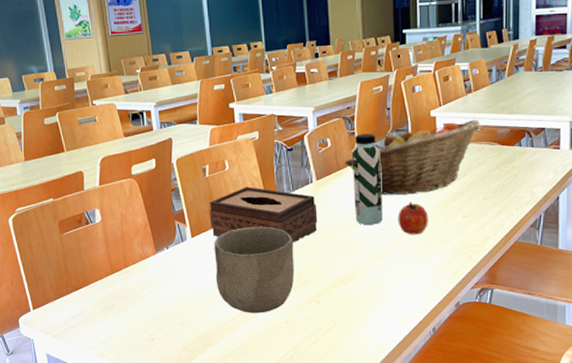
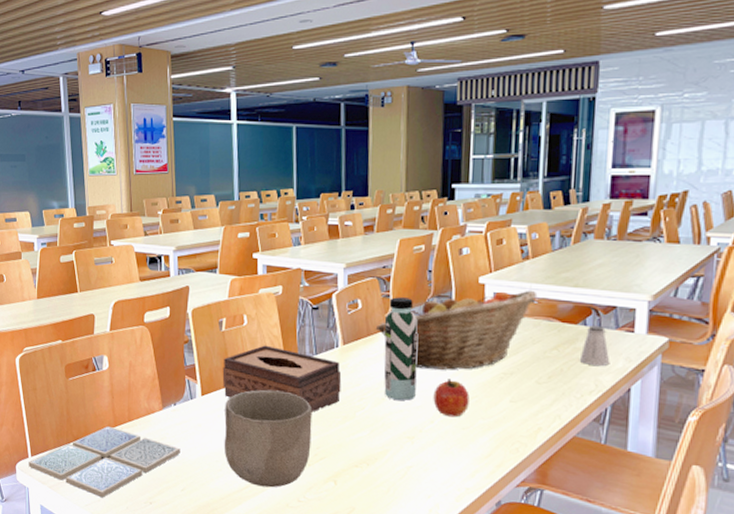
drink coaster: none [31,274,176,340] -> present [28,425,181,498]
saltshaker: none [517,146,542,179] -> present [579,326,610,366]

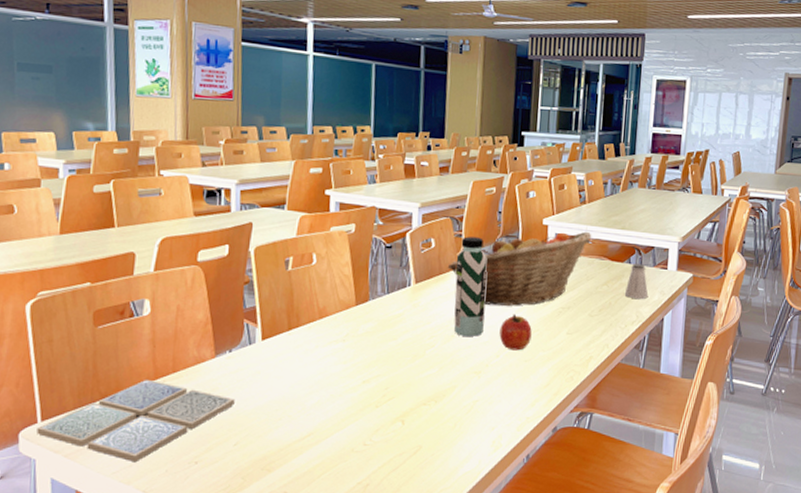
tissue box: present [222,345,342,412] -> none [286,285,413,353]
bowl: present [224,389,313,488] -> none [285,331,382,434]

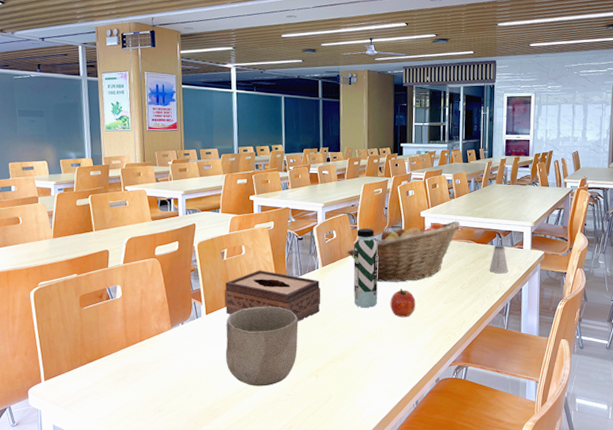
drink coaster: present [37,379,235,463] -> none [41,347,187,412]
bowl: none [285,331,382,434] -> present [225,306,299,387]
tissue box: none [286,285,413,353] -> present [224,270,321,322]

